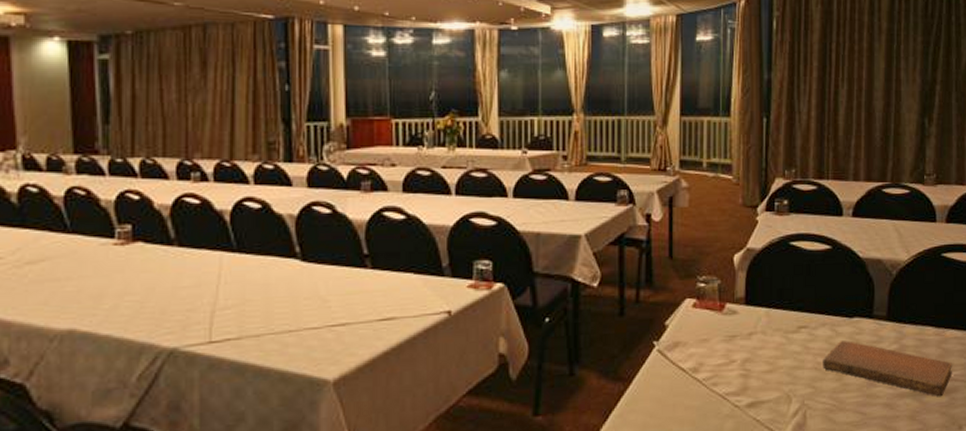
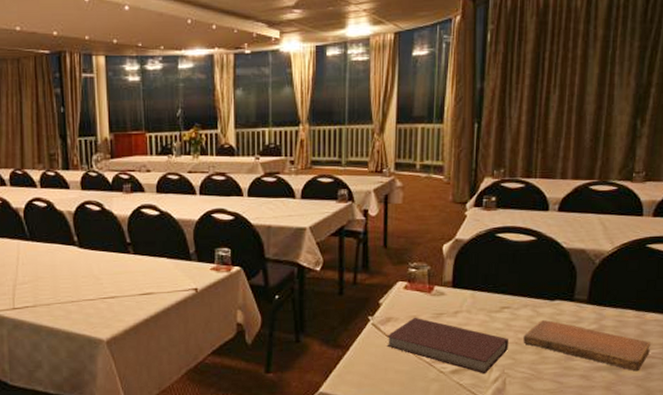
notebook: none [674,340,808,406] -> present [386,317,509,373]

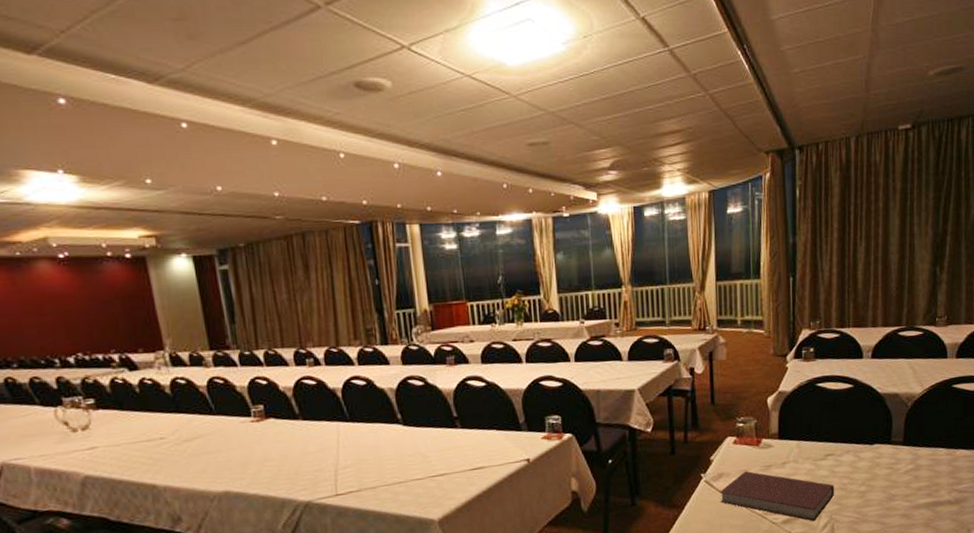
notebook: present [523,319,652,372] -> none [847,463,963,507]

